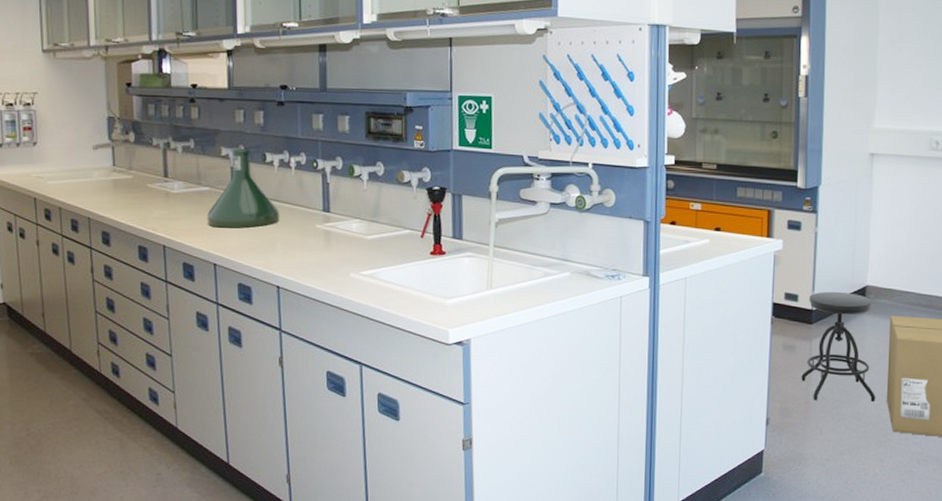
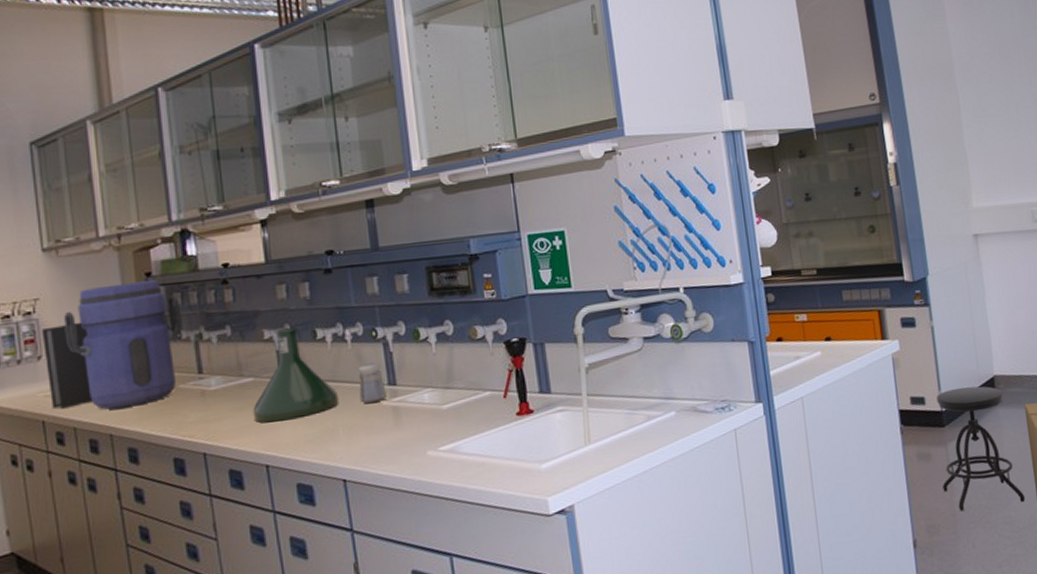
binder: none [37,118,76,190] -> present [41,322,93,409]
container: none [57,89,154,197] -> present [64,280,183,410]
salt shaker: none [297,189,320,225] -> present [358,362,386,404]

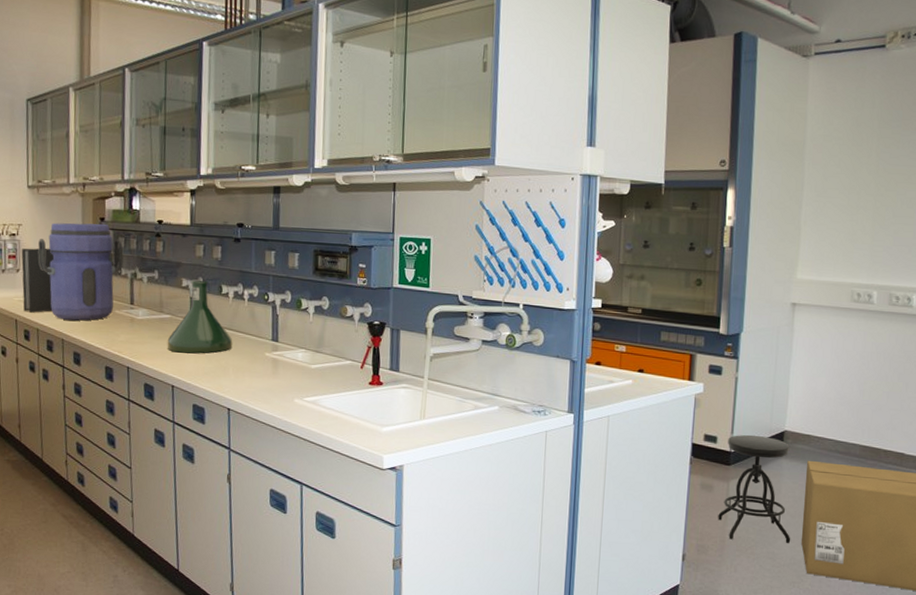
salt shaker: present [358,362,386,404] -> none [248,320,270,353]

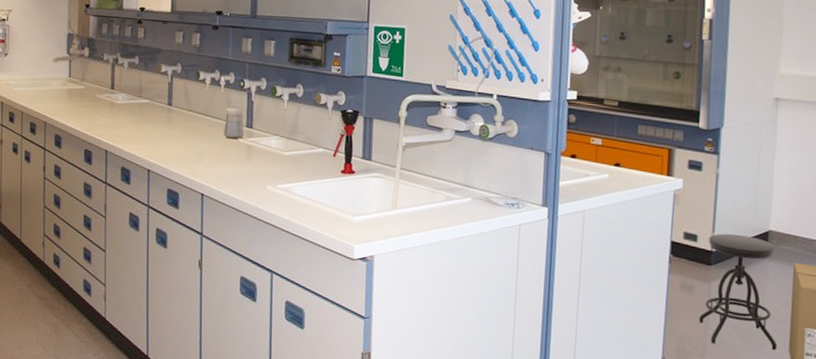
binder: present [21,248,55,313] -> none [9,33,41,96]
container: present [37,222,124,321] -> none [25,9,107,105]
flask: present [167,280,233,354] -> none [144,66,209,139]
salt shaker: none [248,320,270,353] -> present [223,106,244,139]

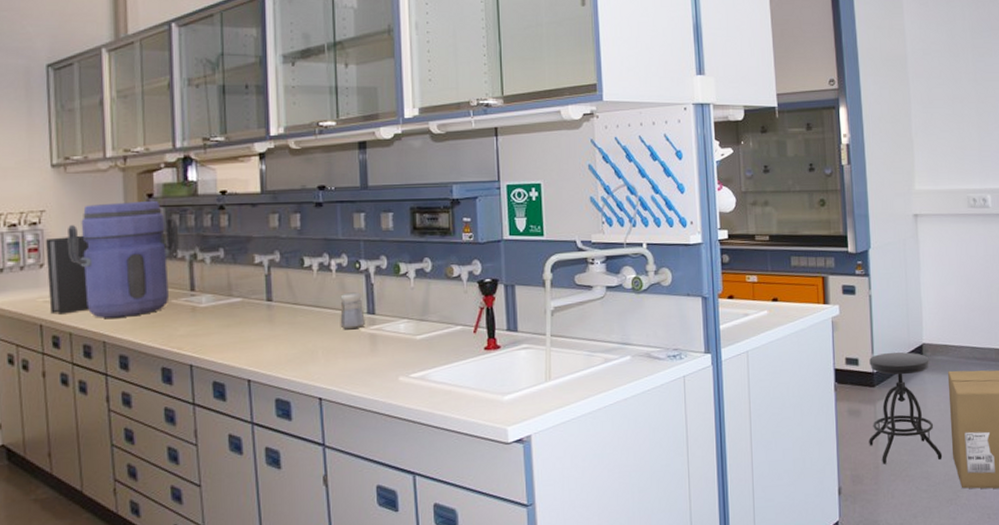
binder: none [9,33,41,96] -> present [45,235,90,314]
container: none [25,9,107,105] -> present [67,201,179,318]

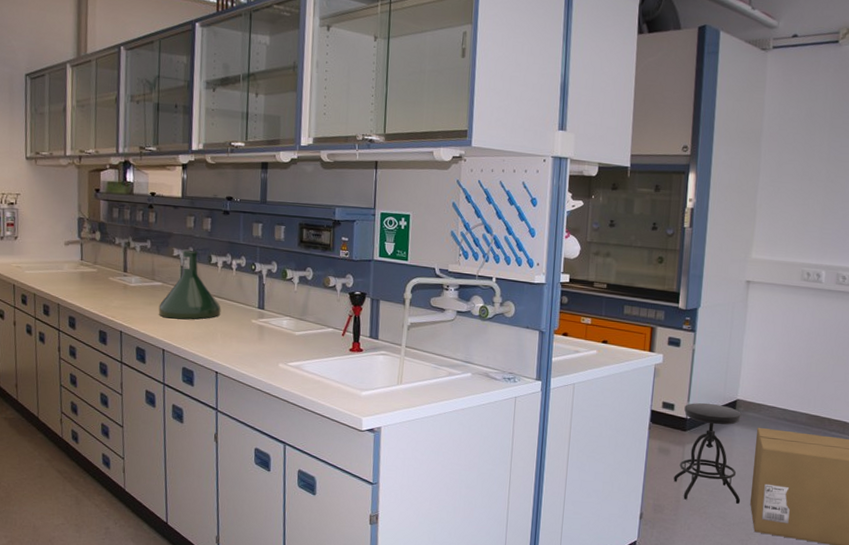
binder: present [45,235,90,314] -> none [19,216,51,279]
container: present [67,201,179,318] -> none [35,193,118,287]
flask: none [239,253,321,341] -> present [158,250,221,320]
salt shaker: present [340,292,365,330] -> none [236,288,256,320]

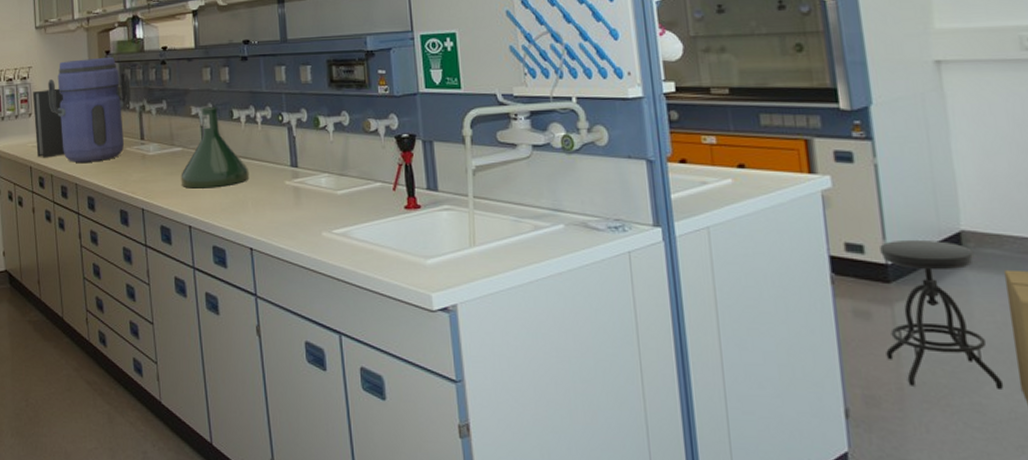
binder: none [19,216,51,279] -> present [32,88,65,158]
container: none [35,193,118,287] -> present [48,57,131,163]

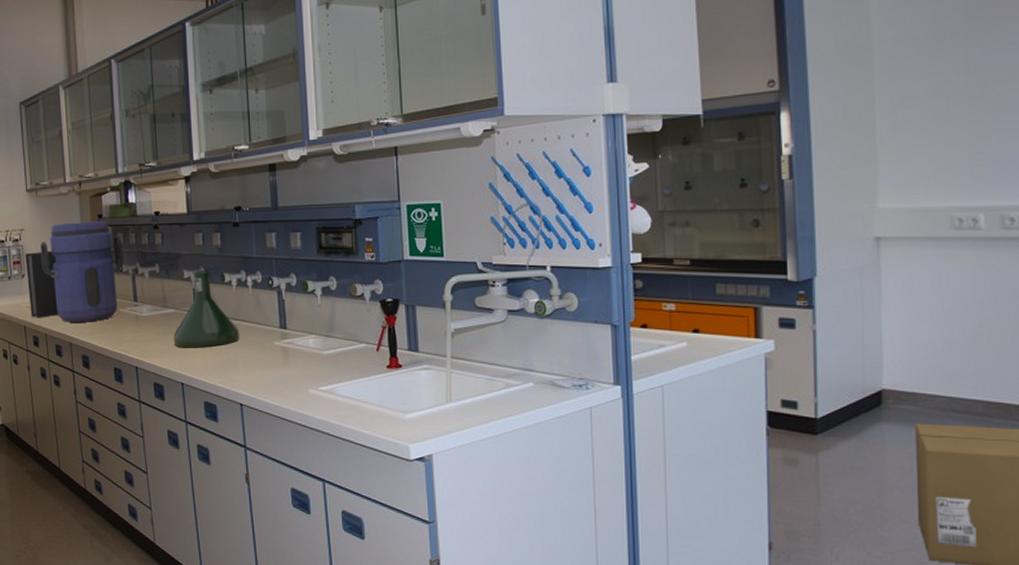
stool: present [880,239,1004,389] -> none [808,396,905,524]

